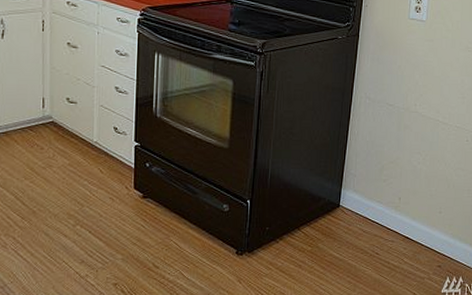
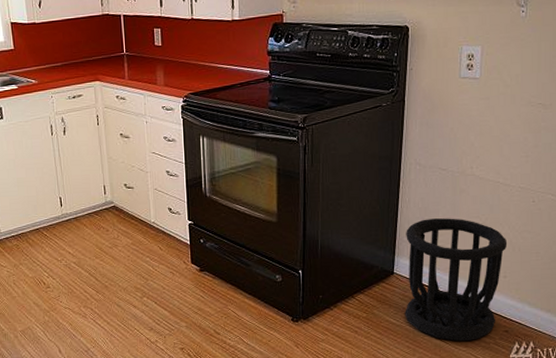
wastebasket: none [348,152,444,276] -> present [405,218,508,341]

